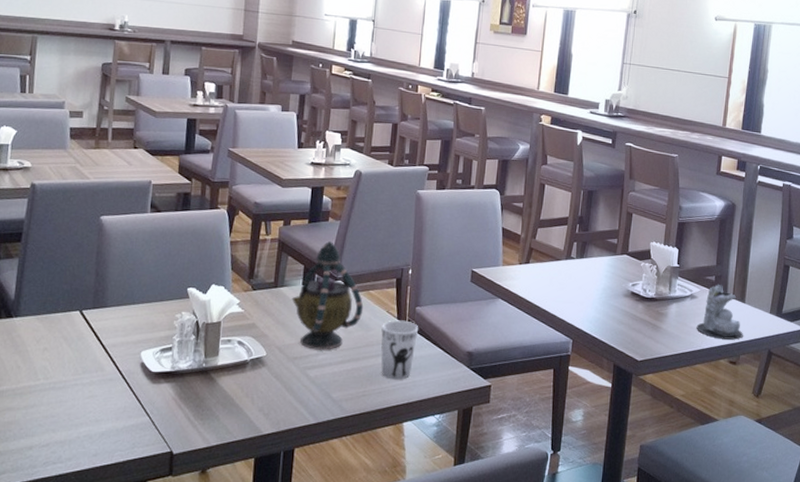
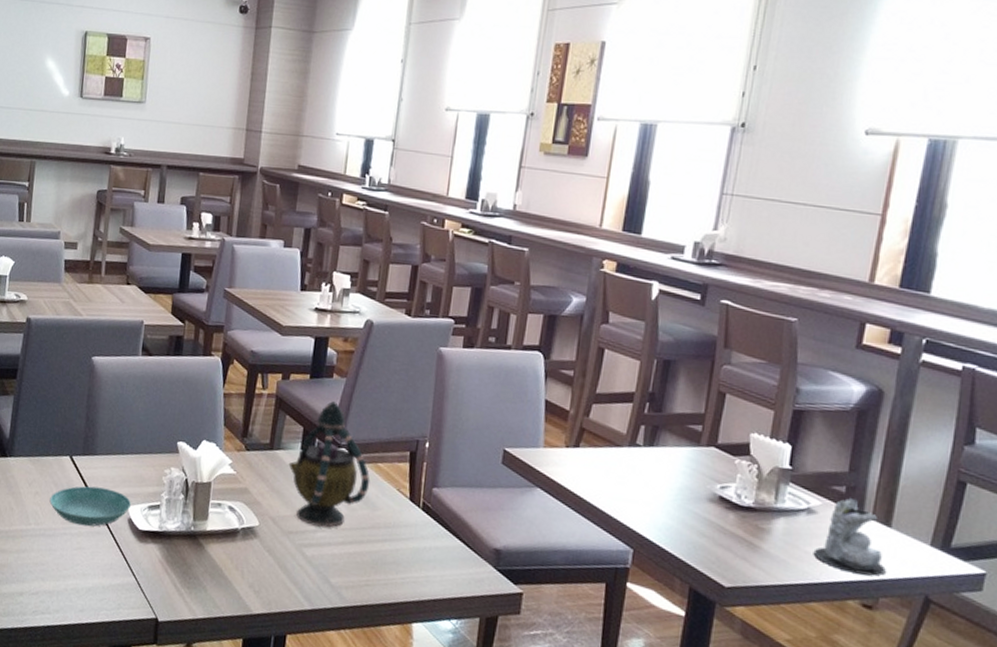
saucer: none [59,337,143,375] -> present [49,486,131,527]
cup: present [381,320,419,380] -> none [388,500,435,572]

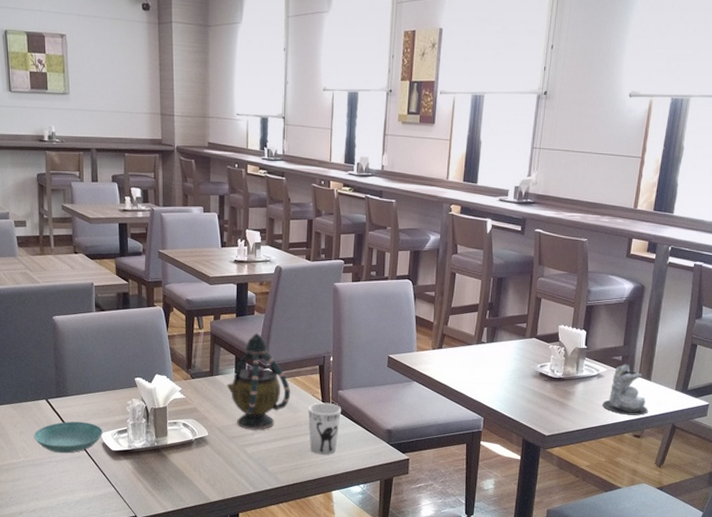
cup: none [388,500,435,572] -> present [308,402,342,455]

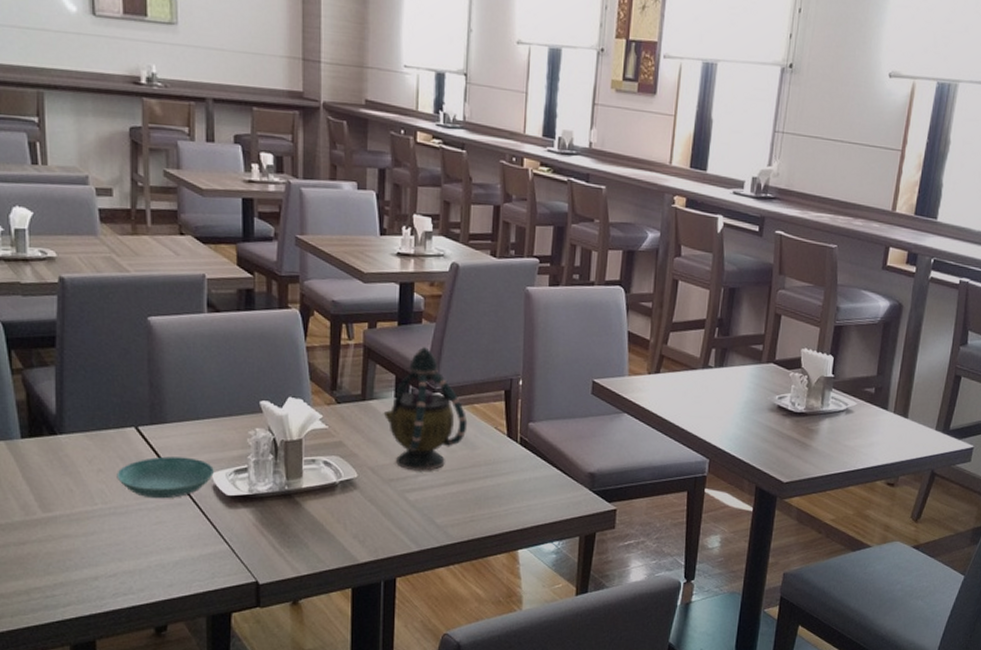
cup: present [308,402,342,455] -> none [489,437,533,504]
candle: present [602,363,648,415] -> none [851,396,904,459]

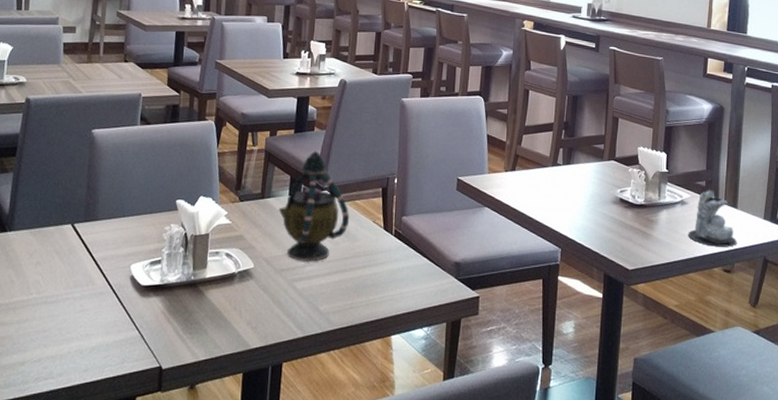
saucer: present [117,456,214,499] -> none [51,250,133,289]
candle: none [851,396,904,459] -> present [688,189,737,247]

